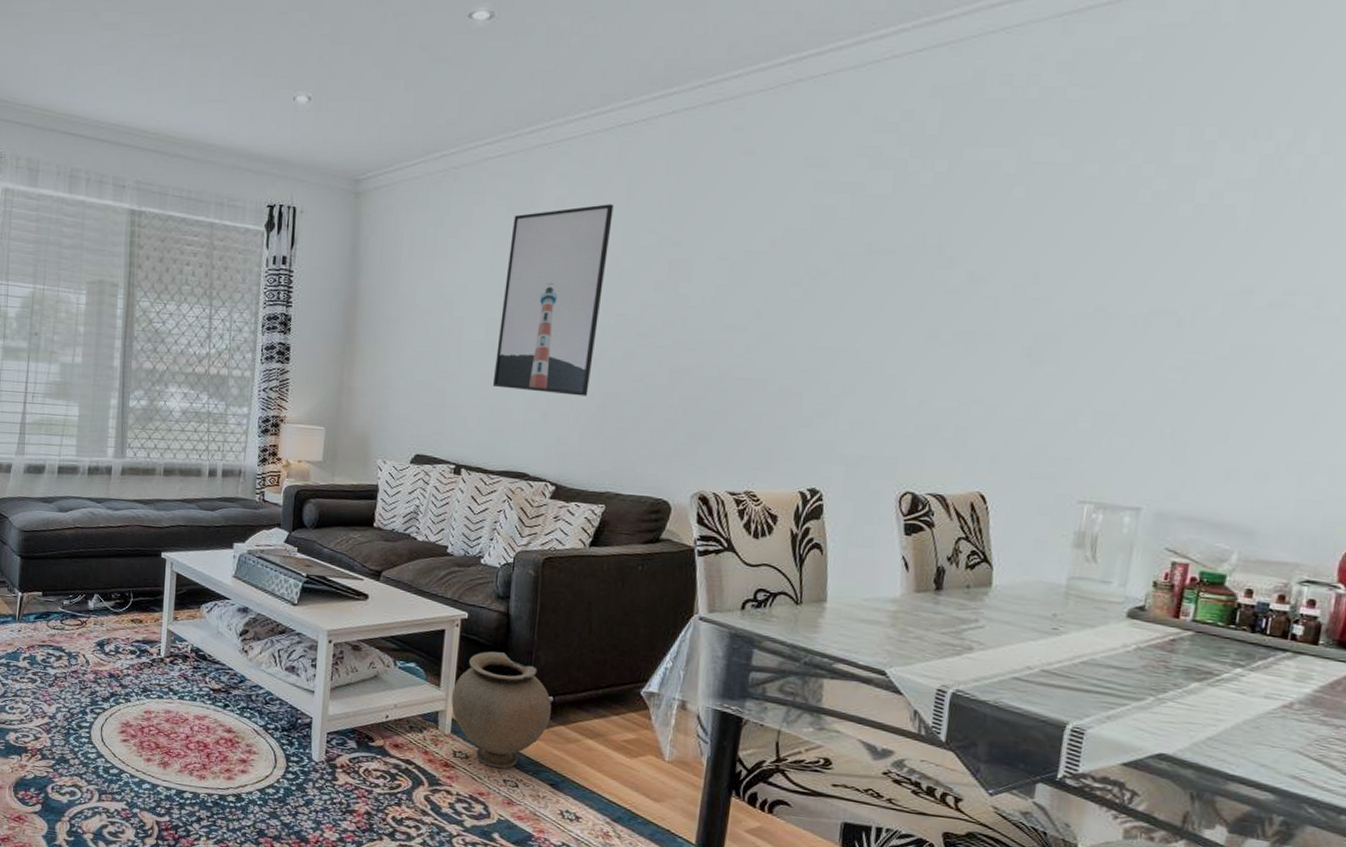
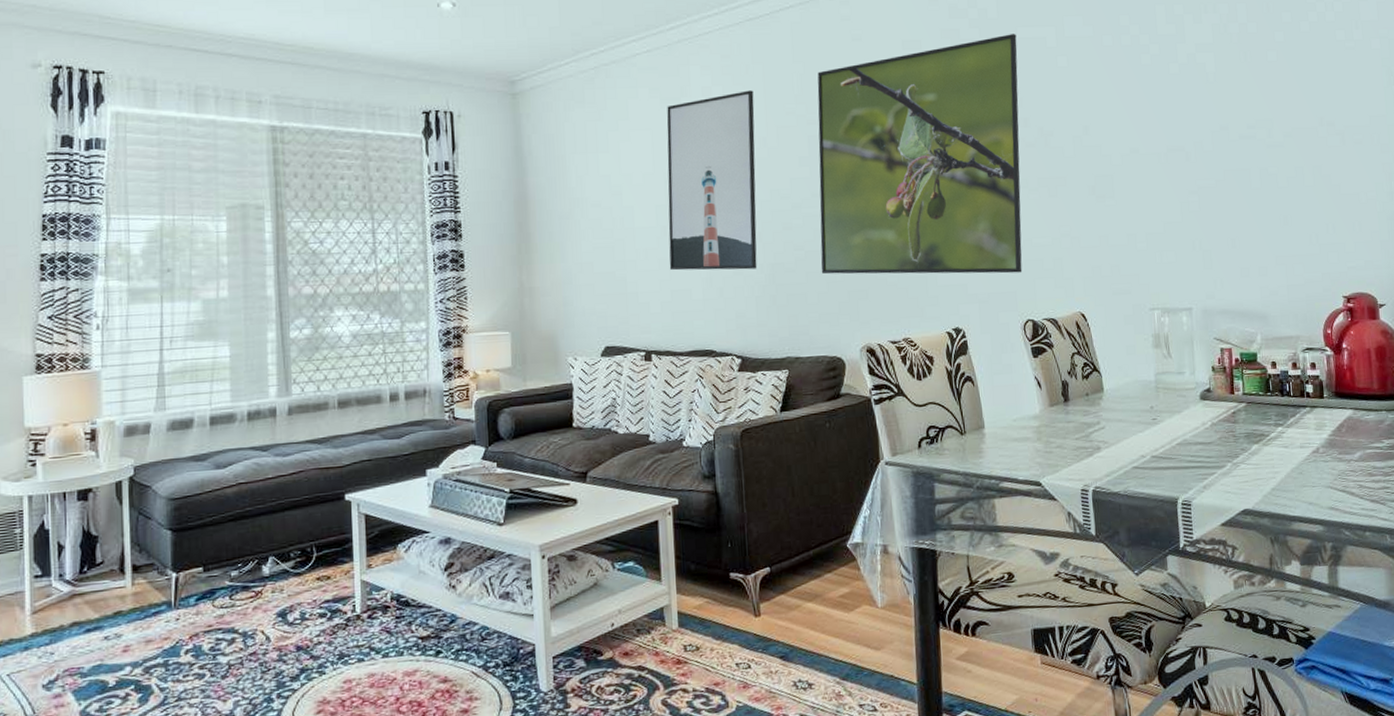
vase: present [451,651,552,769] -> none [673,532,771,654]
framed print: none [660,155,961,438] -> present [817,34,1022,274]

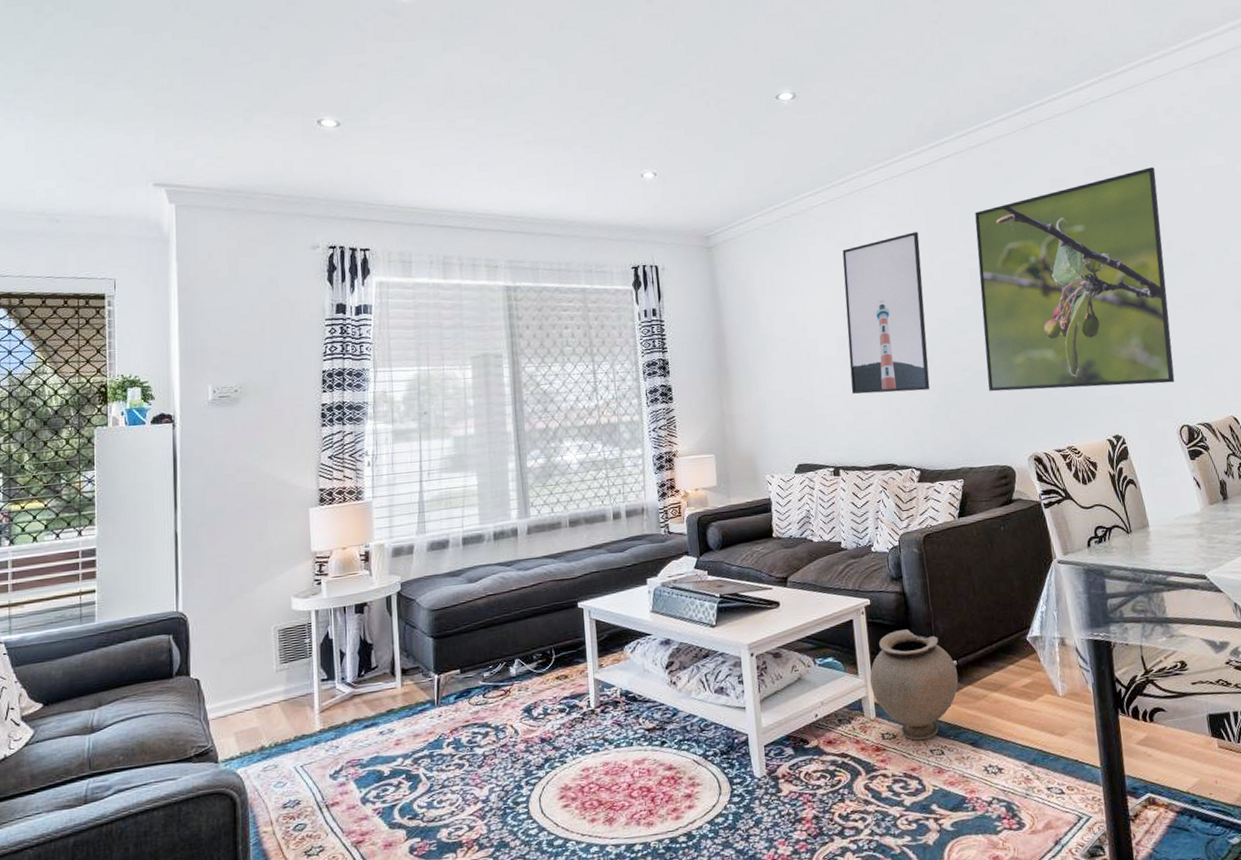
vase: none [673,532,771,654] -> present [869,629,959,741]

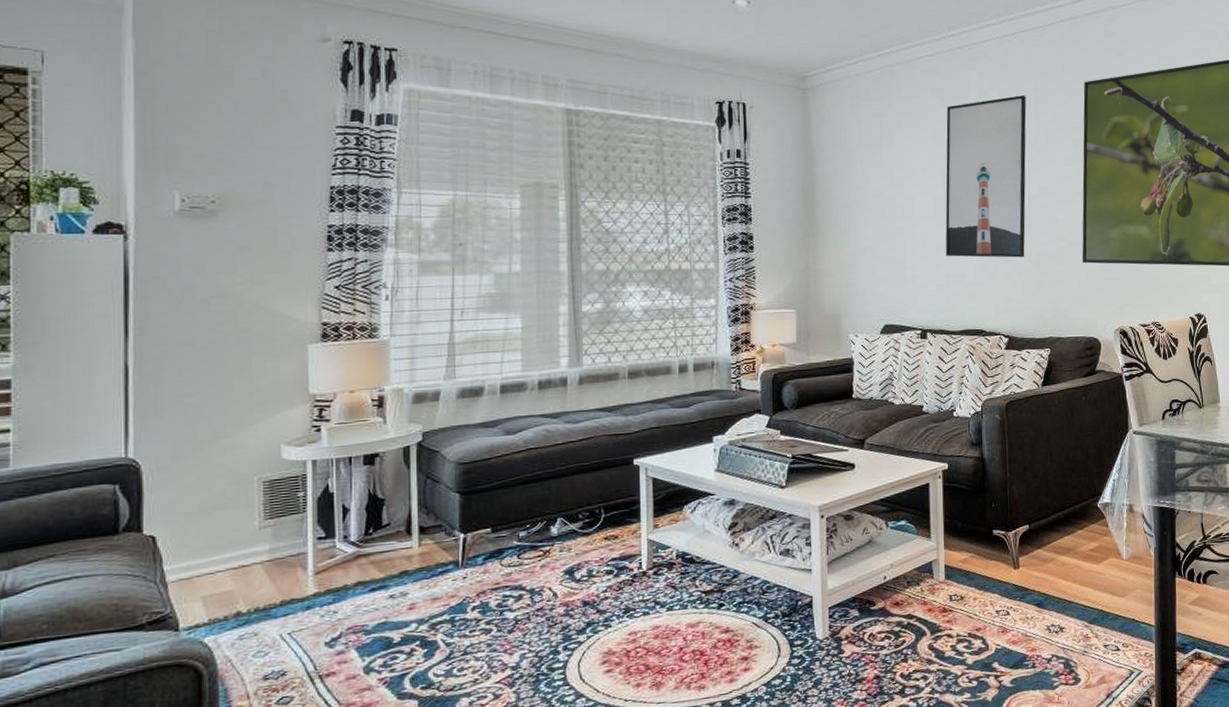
vase: present [869,629,959,741] -> none [941,494,1029,602]

